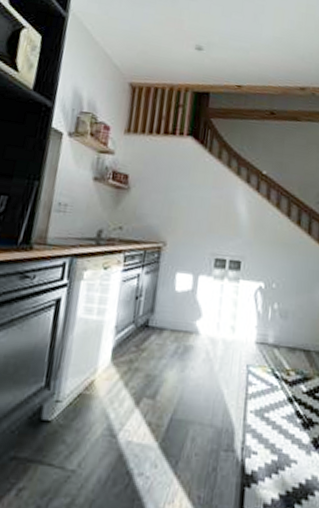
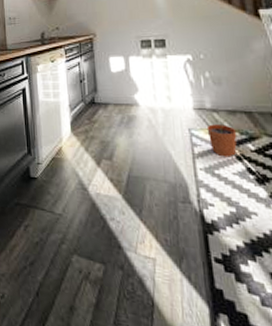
plant pot: none [265,357,293,399] -> present [206,120,237,158]

